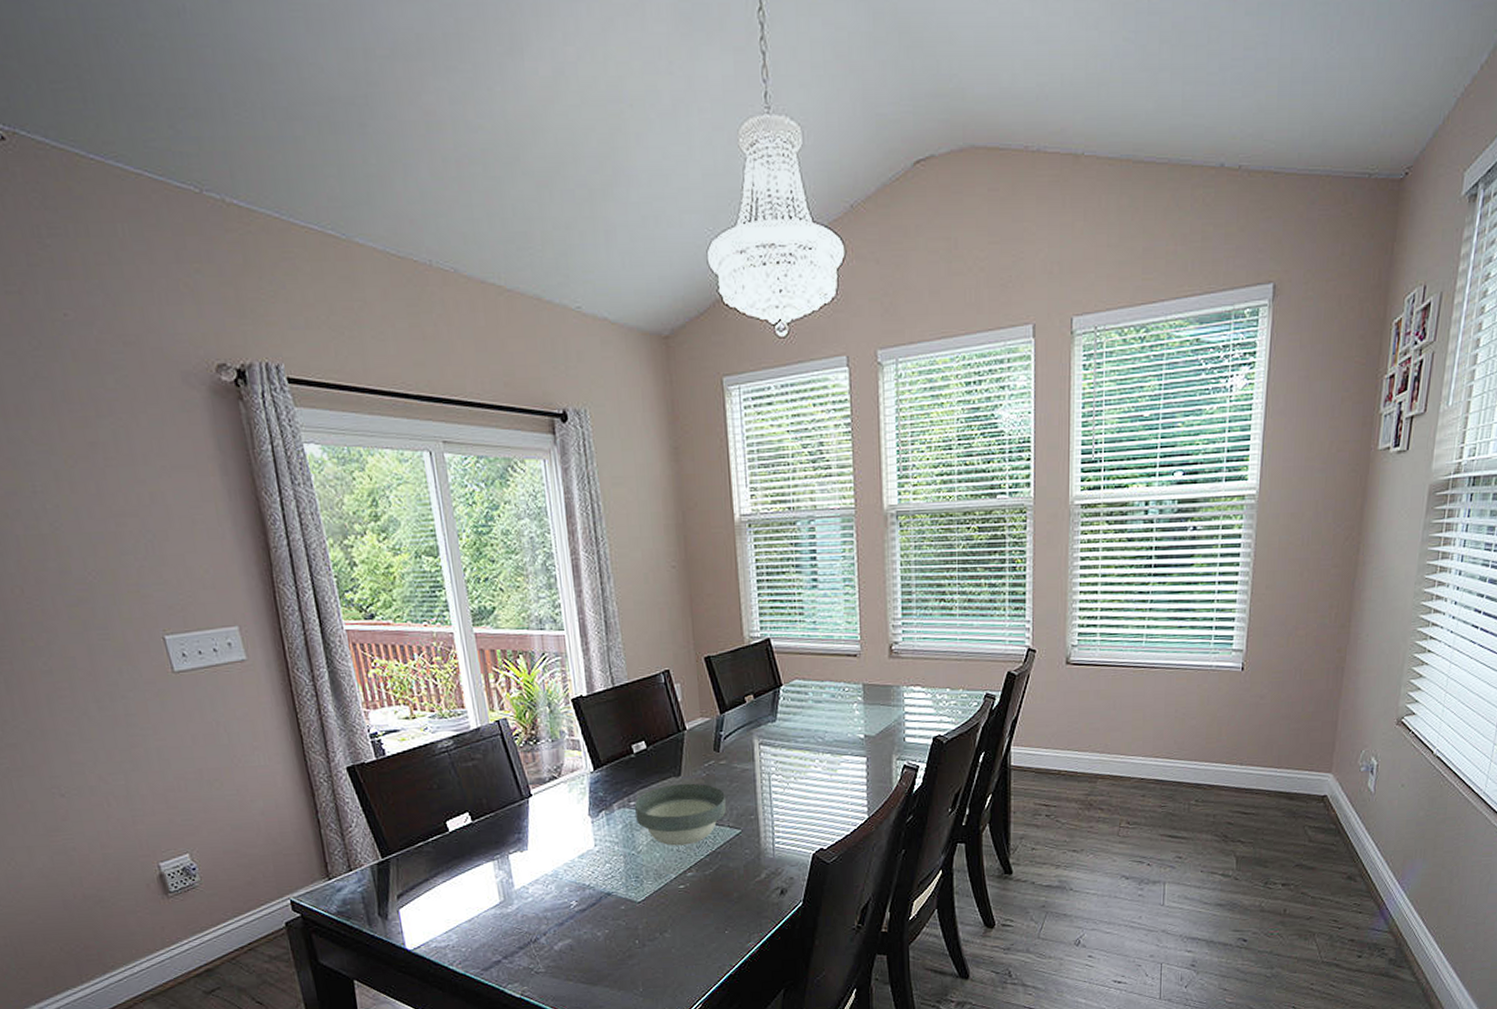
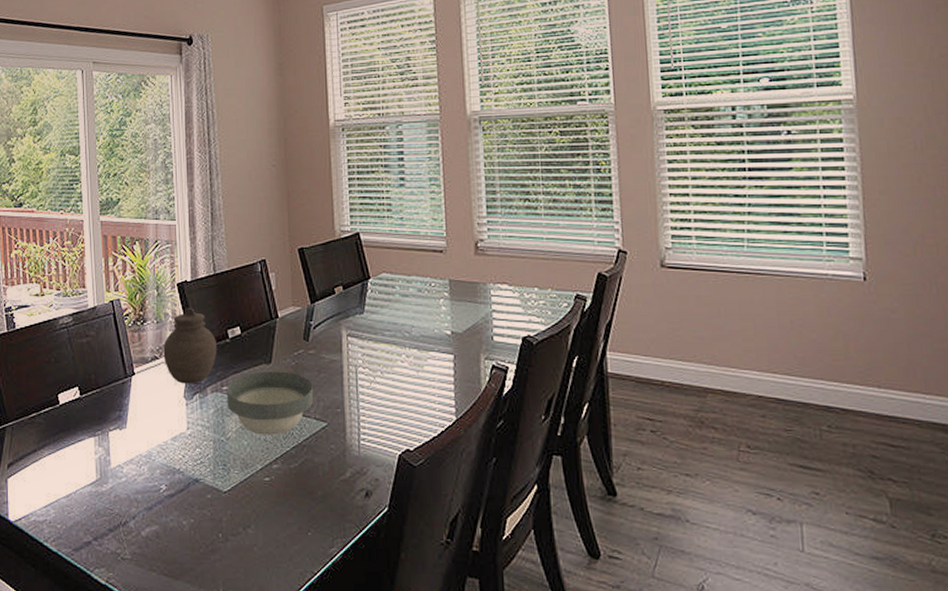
jar: none [561,724,622,802] -> present [163,308,217,384]

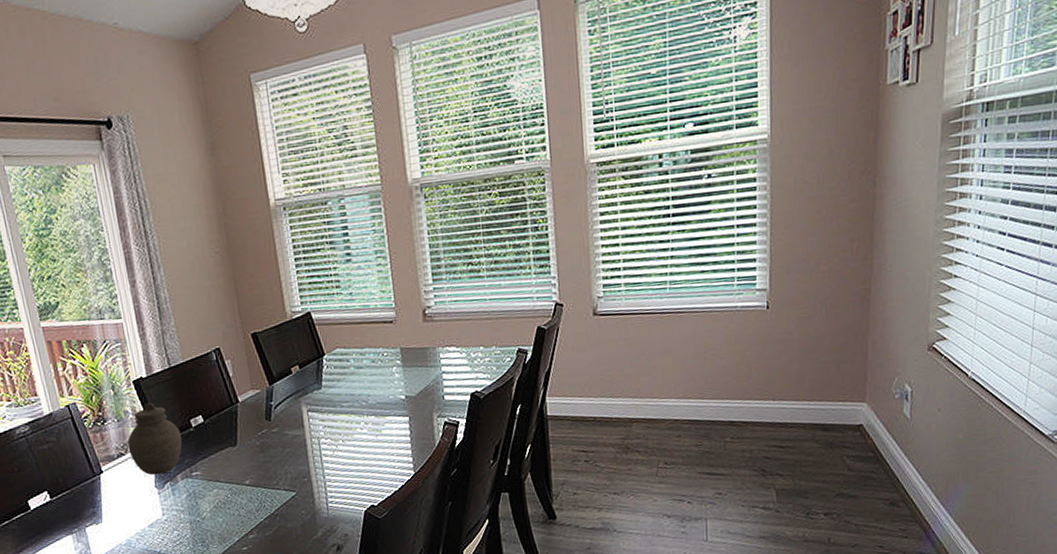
bowl: present [227,371,313,435] -> none [196,451,281,511]

